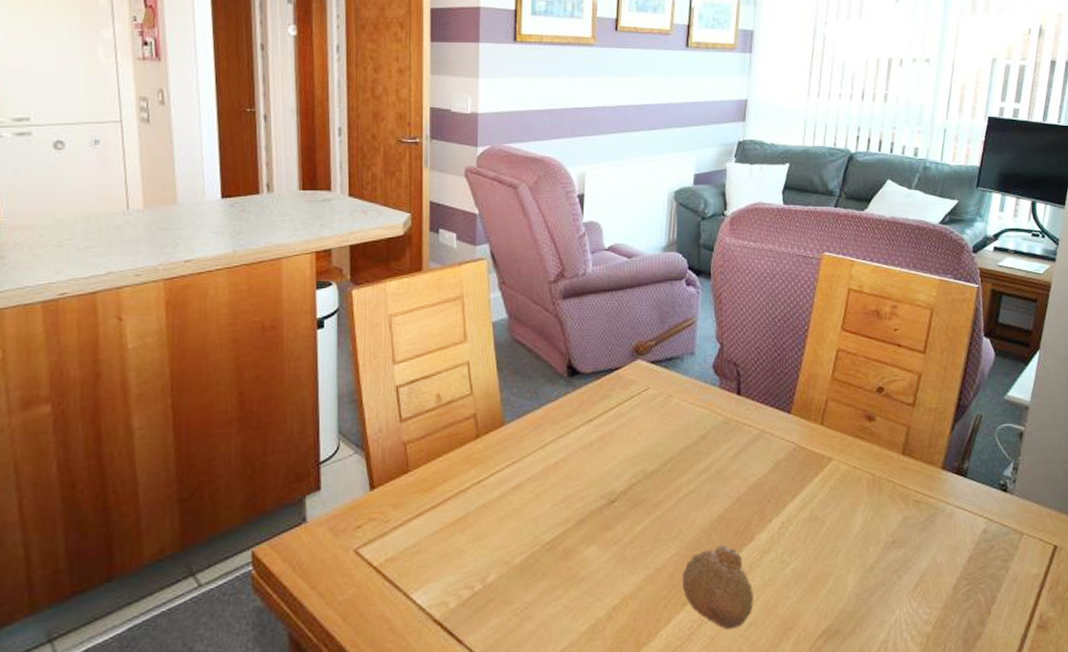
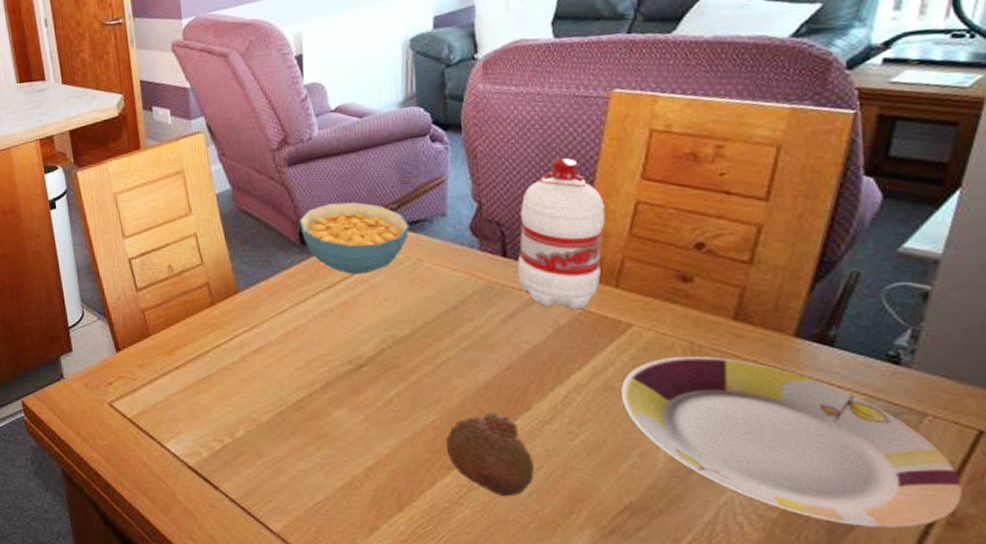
cereal bowl: none [568,337,664,409] -> present [299,201,410,275]
water bottle: none [749,307,816,445] -> present [517,157,606,310]
plate: none [822,486,1046,635] -> present [620,355,962,529]

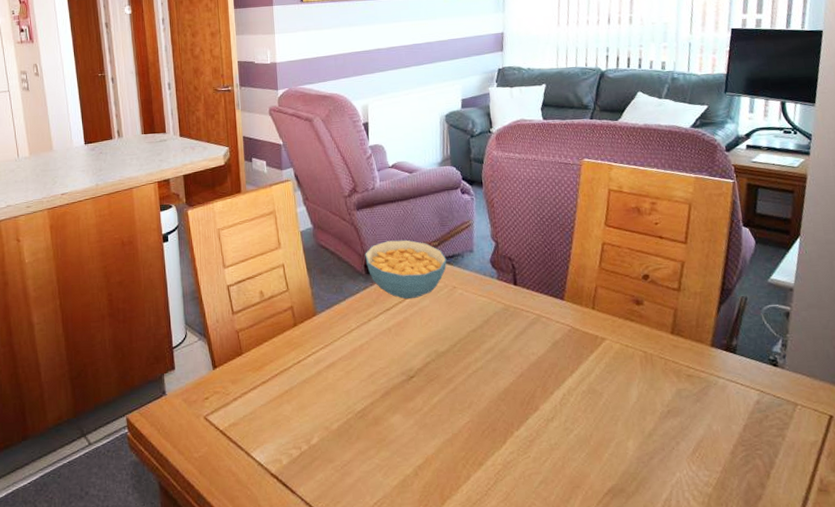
fruit: present [445,413,534,497] -> none [476,414,543,487]
water bottle: present [517,157,606,310] -> none [524,208,583,328]
plate: present [620,355,962,529] -> none [600,362,826,497]

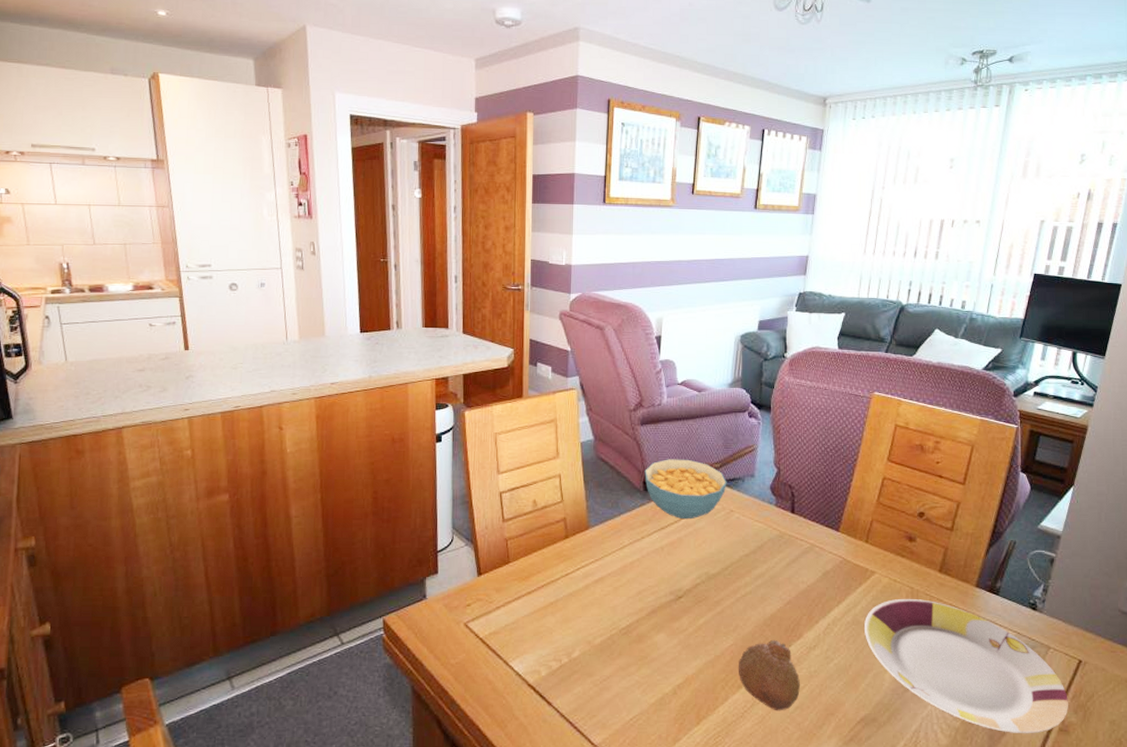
fruit: none [476,414,543,487] -> present [738,640,800,711]
plate: none [600,362,826,497] -> present [863,598,1068,734]

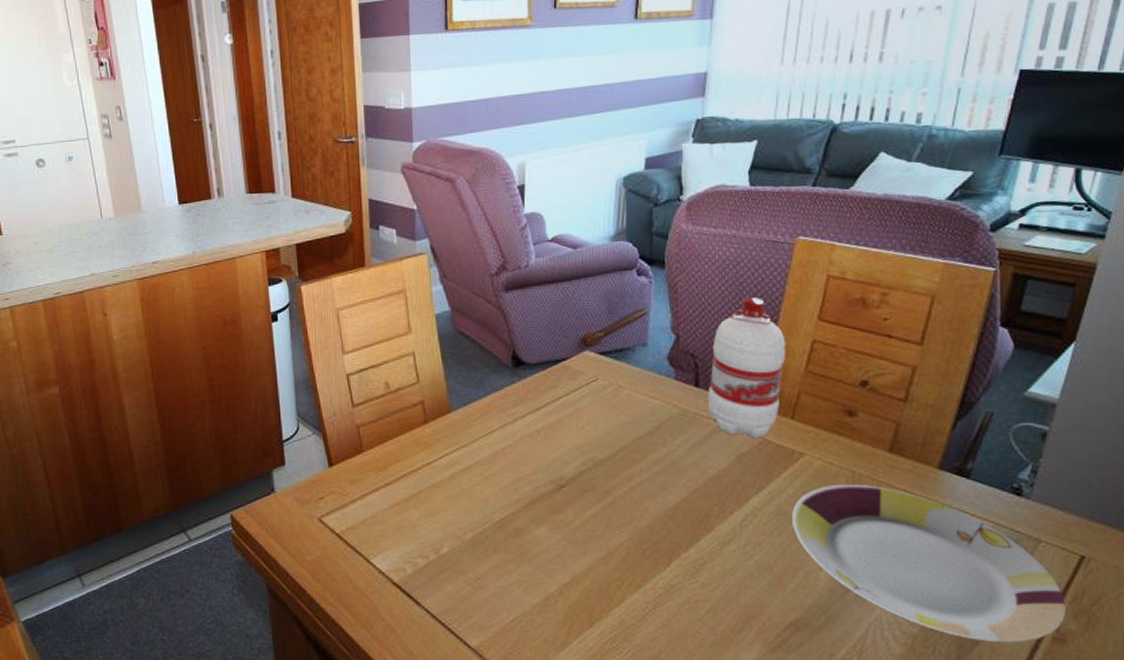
cereal bowl: present [644,459,727,520] -> none [513,328,614,399]
fruit: present [738,640,800,711] -> none [635,534,713,614]
water bottle: none [801,439,863,558] -> present [708,296,786,439]

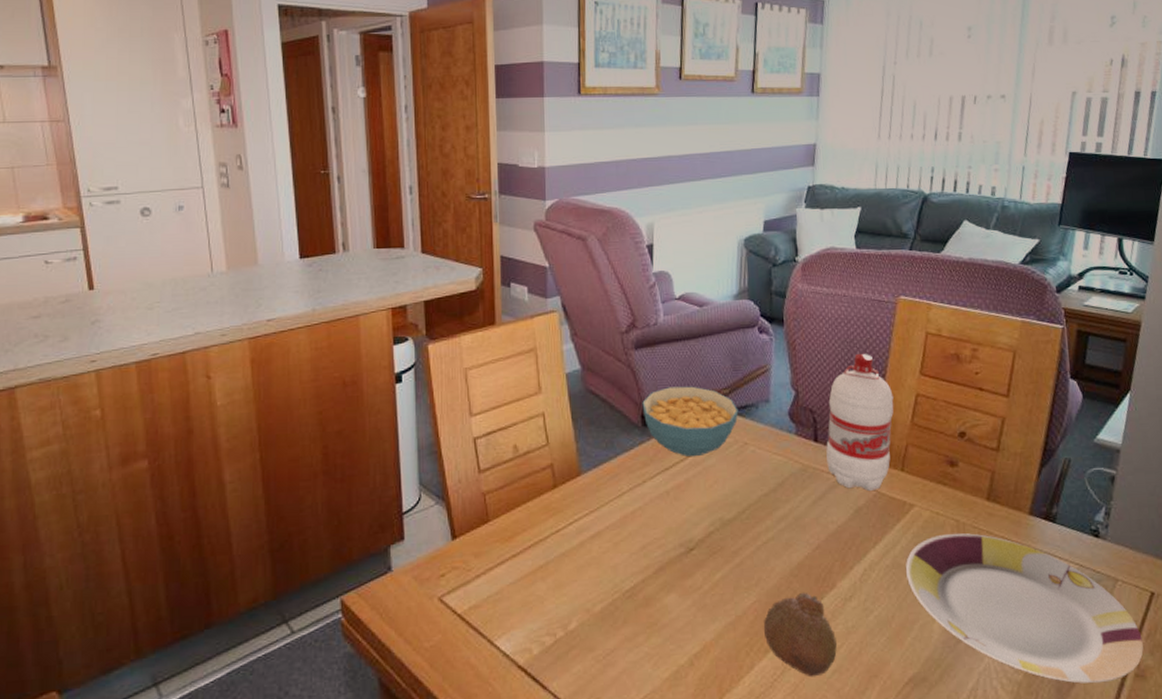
cereal bowl: none [513,328,614,399] -> present [642,386,739,457]
fruit: none [635,534,713,614] -> present [763,593,837,678]

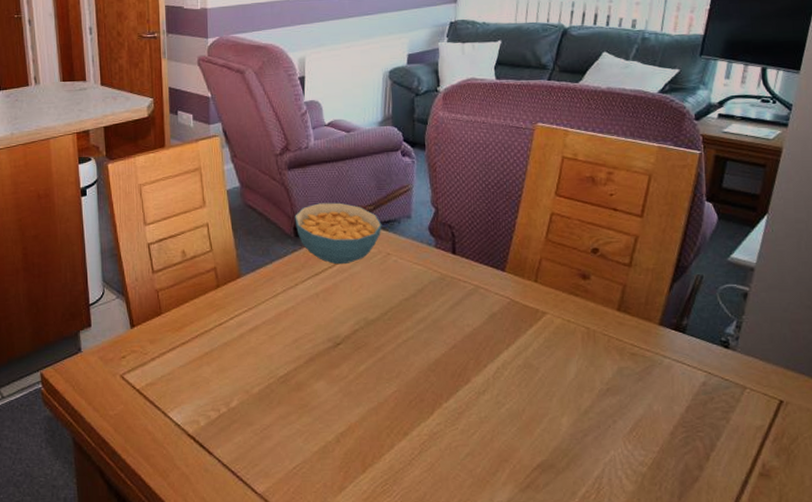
fruit: present [763,593,837,678] -> none [403,386,470,458]
water bottle: present [826,353,894,492] -> none [463,175,529,300]
plate: present [905,533,1144,684] -> none [536,339,769,479]

